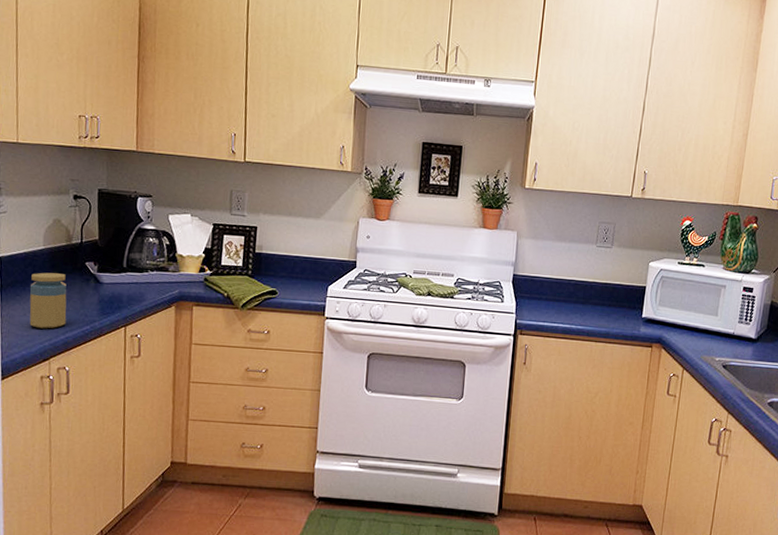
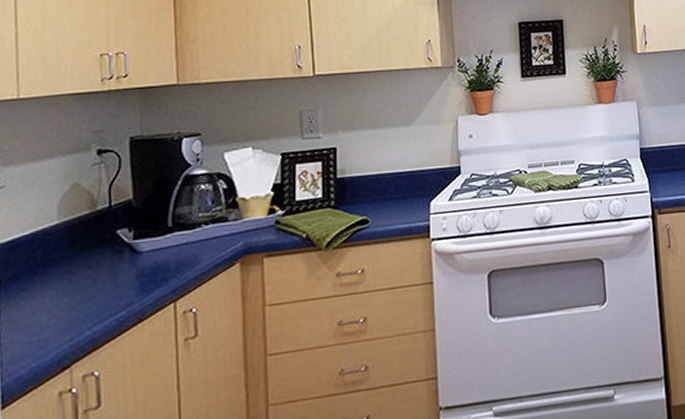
jar: present [29,272,67,329] -> none [39,250,93,328]

